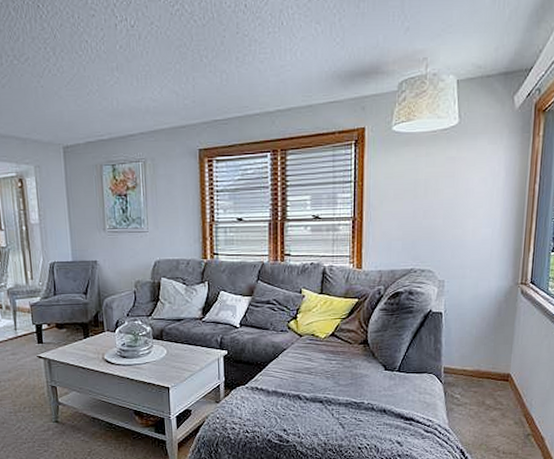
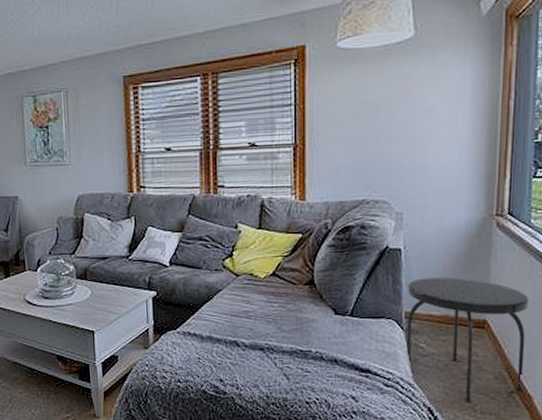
side table: none [444,337,545,444] -> present [407,277,529,402]

